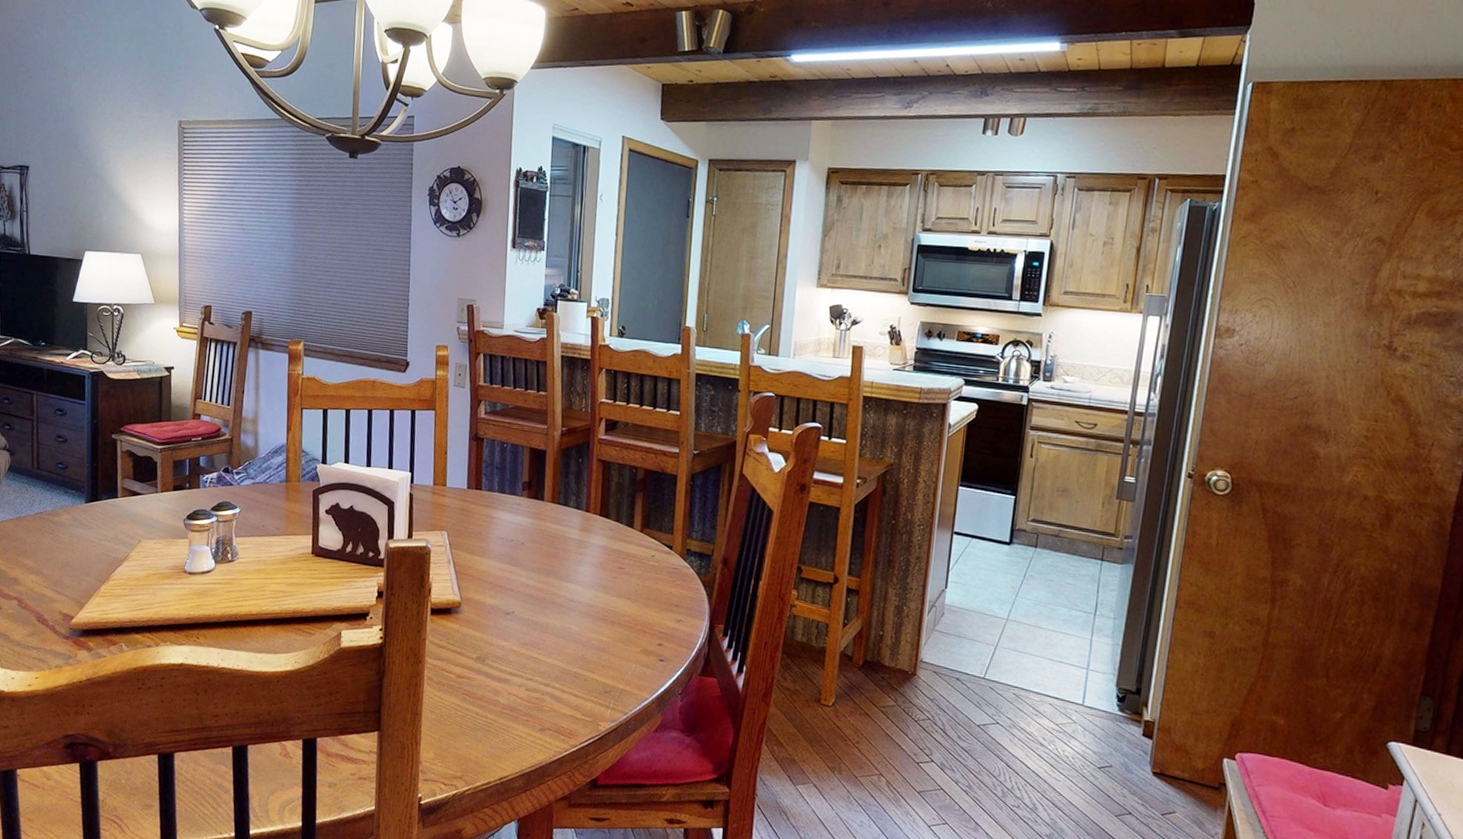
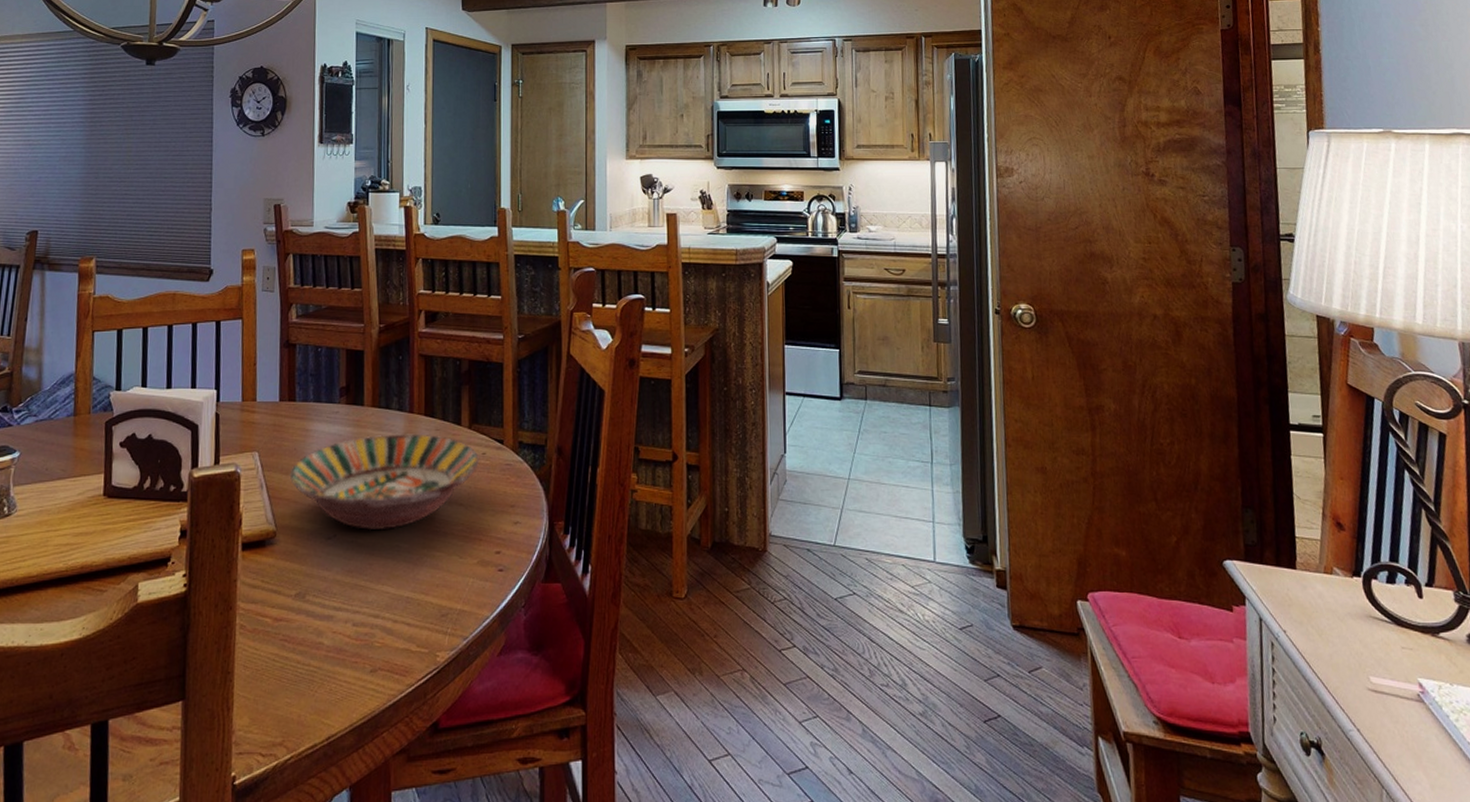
serving bowl: none [474,528,649,613] -> present [289,434,480,531]

